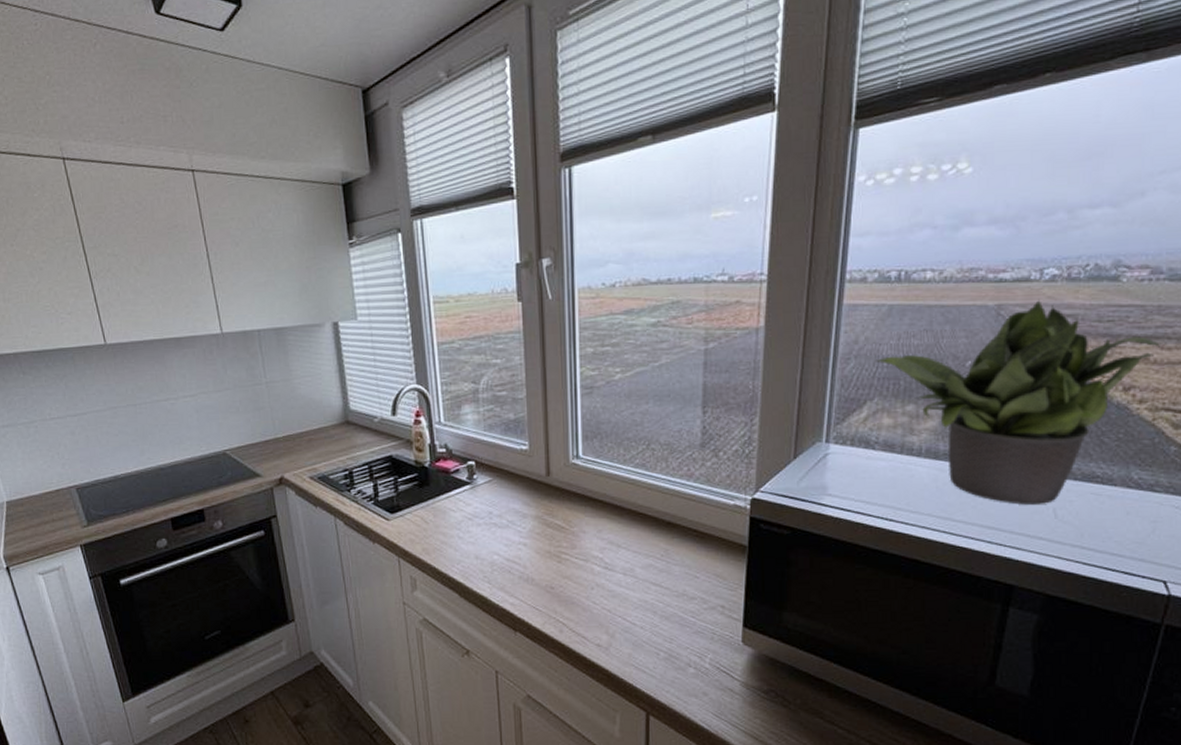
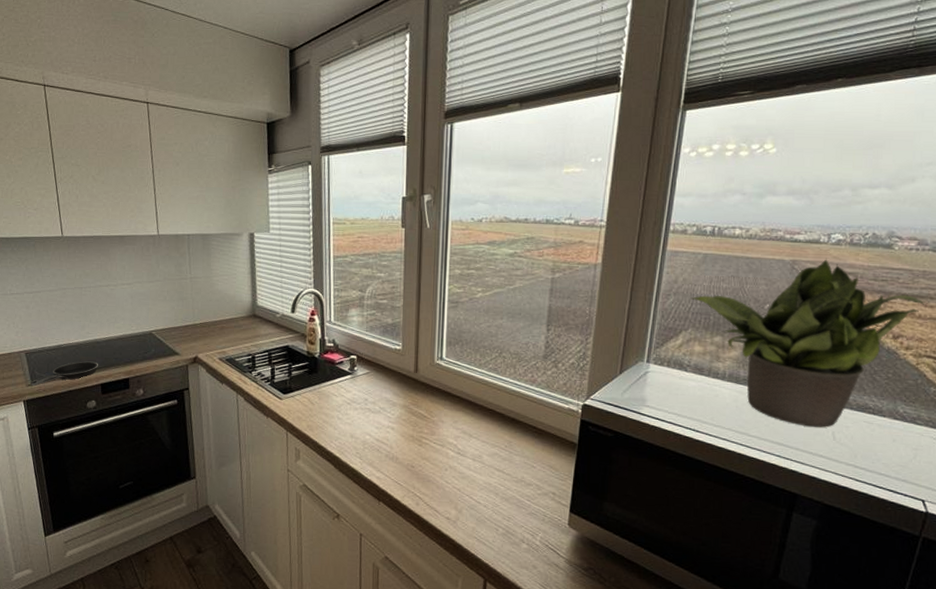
frying pan: none [86,492,166,528] -> present [30,361,99,387]

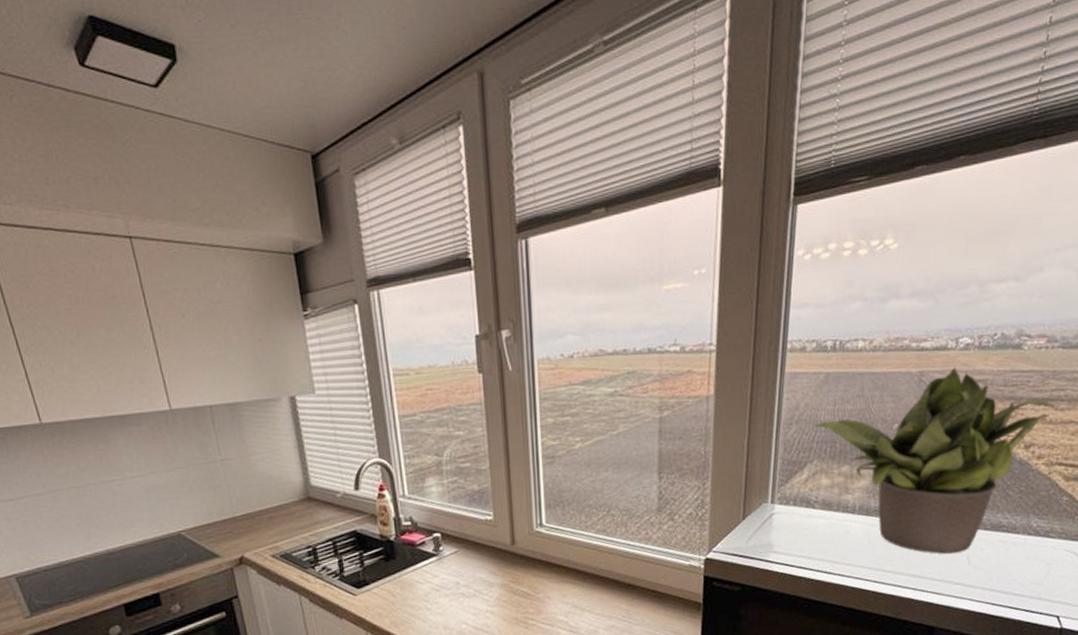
frying pan: present [30,361,99,387] -> none [29,578,118,618]

